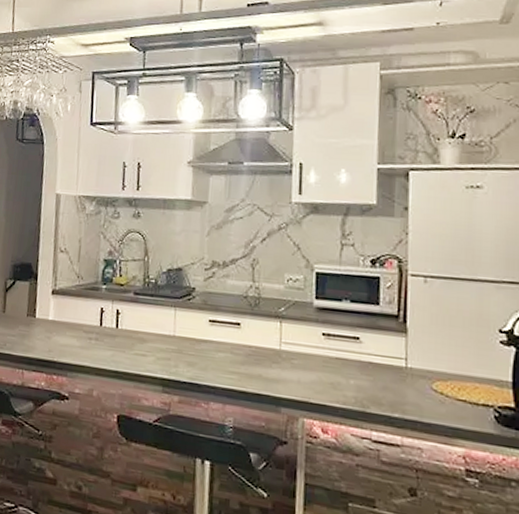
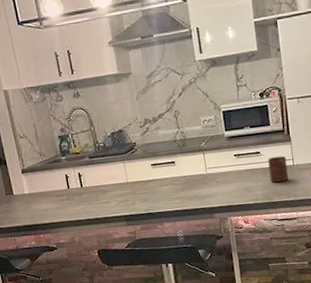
cup: none [368,348,397,388] -> present [268,156,288,183]

